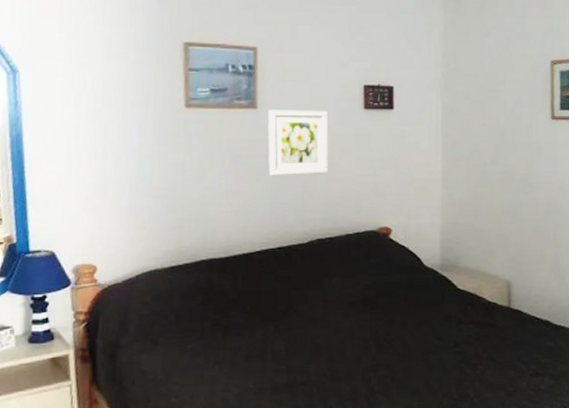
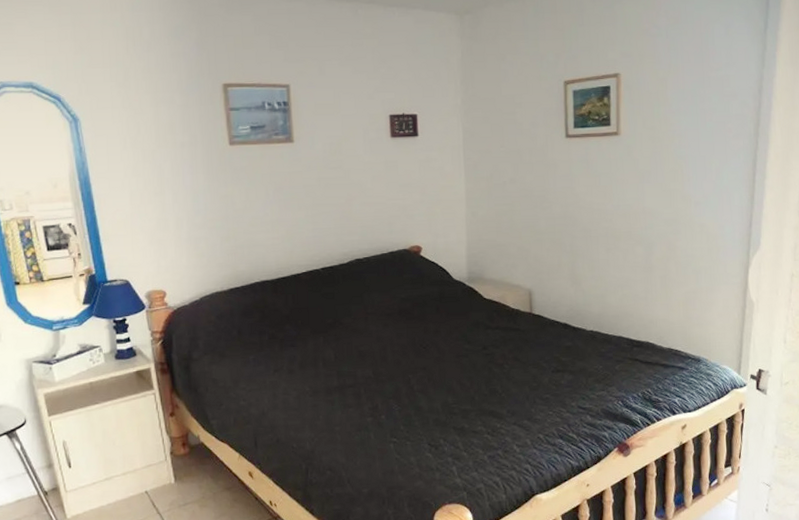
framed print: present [268,109,329,176] -> none [304,140,363,204]

